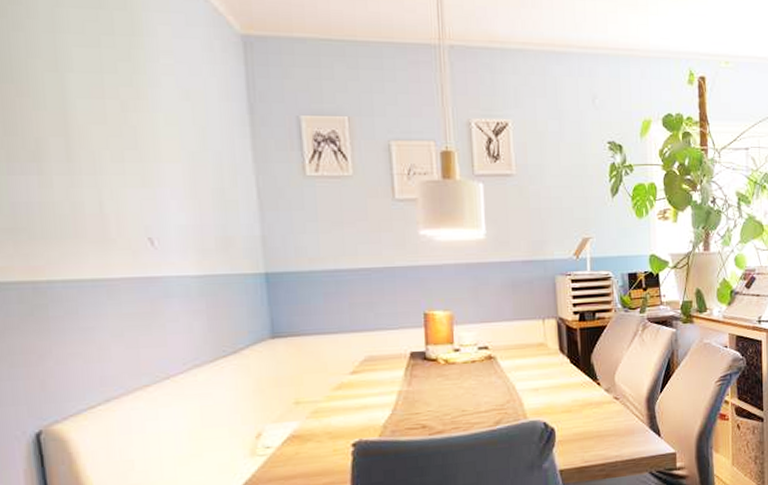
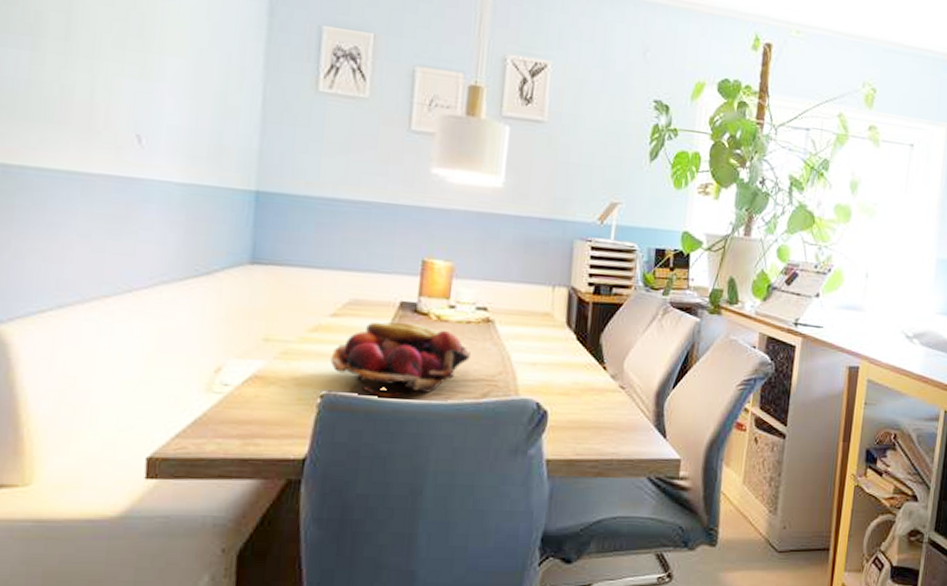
fruit basket: none [357,369,479,438] -> present [330,321,471,397]

